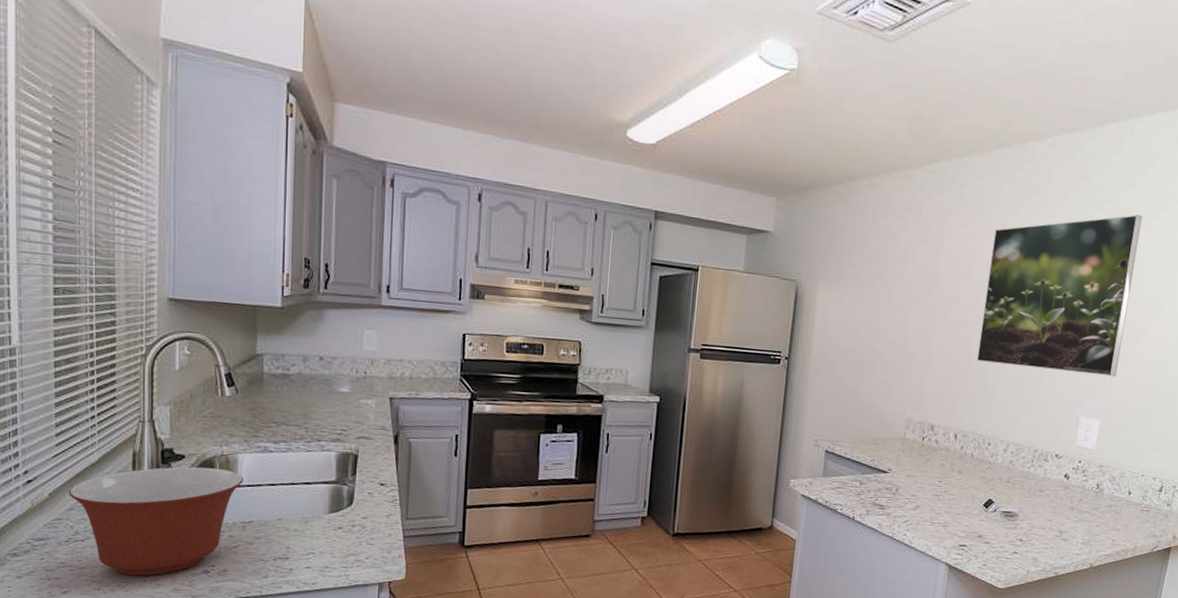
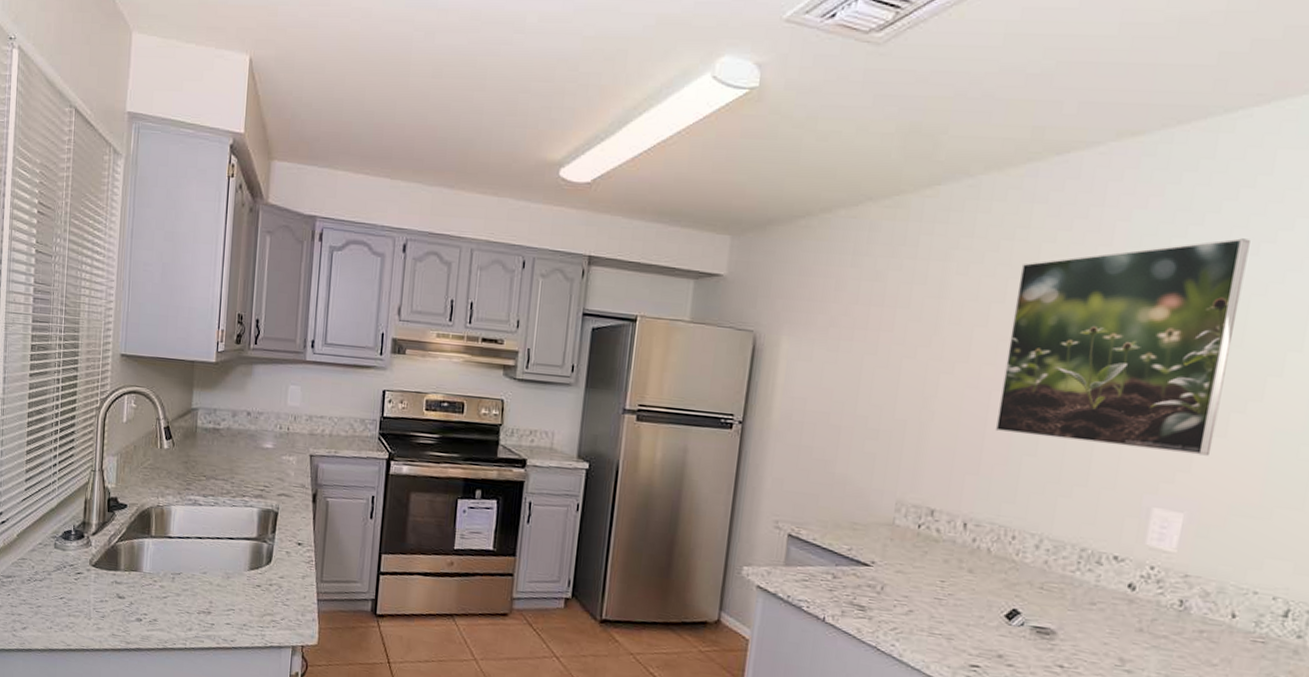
mixing bowl: present [68,466,243,576] -> none [32,515,175,619]

